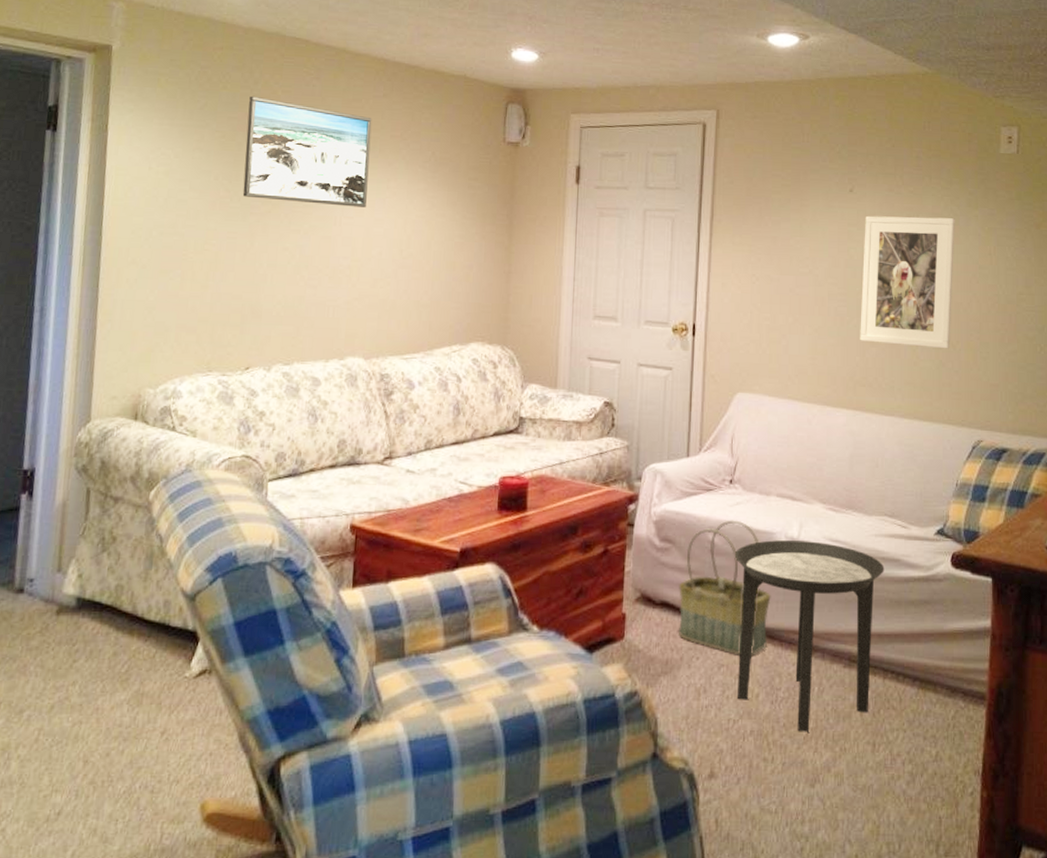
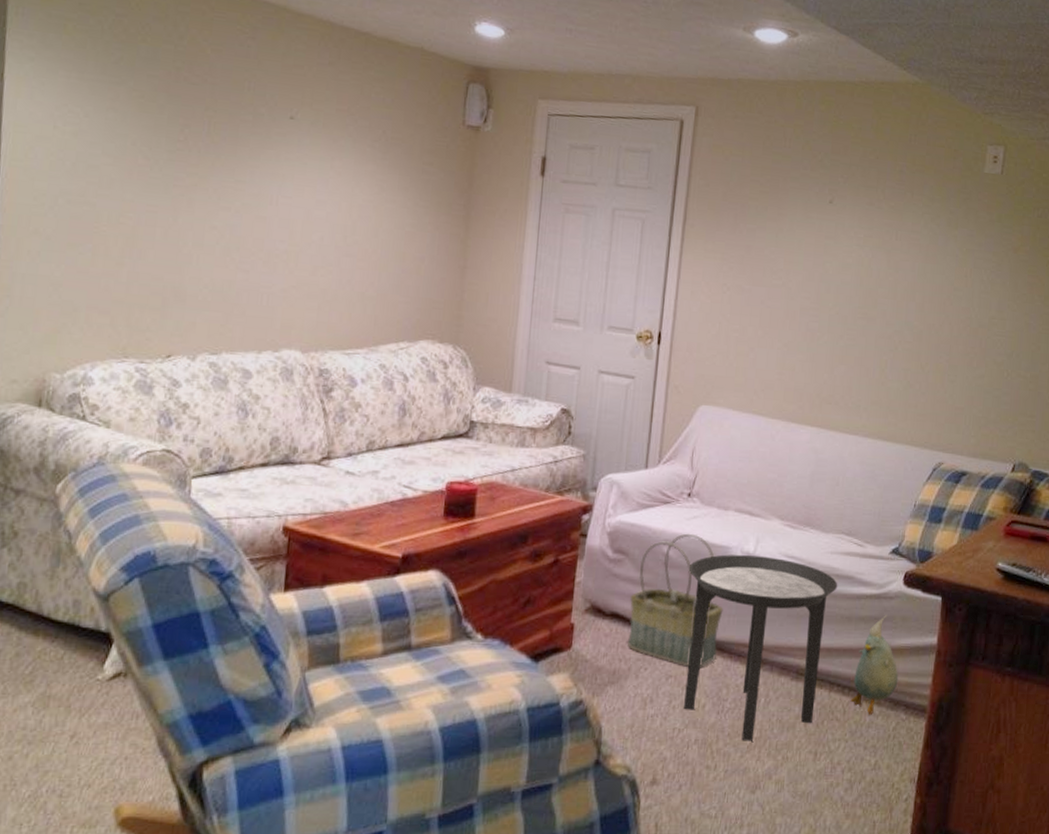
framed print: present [242,96,372,207] -> none [164,52,316,187]
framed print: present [860,215,955,349] -> none [829,229,934,370]
plush toy: none [906,598,954,703] -> present [850,615,899,715]

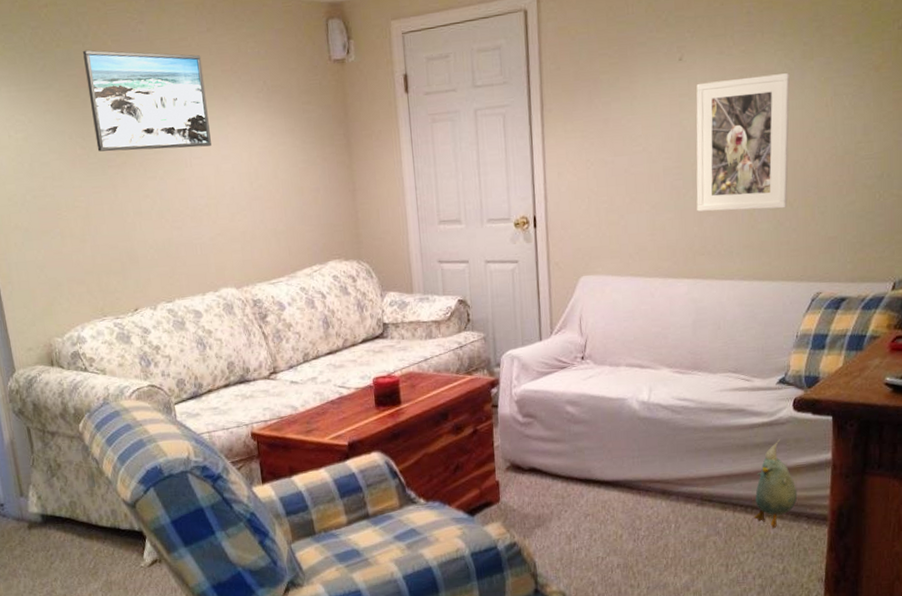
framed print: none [164,52,316,187] -> present [83,50,211,152]
basket: present [626,533,724,667] -> none [543,391,627,505]
side table: present [684,554,838,741] -> none [592,402,731,562]
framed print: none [829,229,934,370] -> present [696,73,790,212]

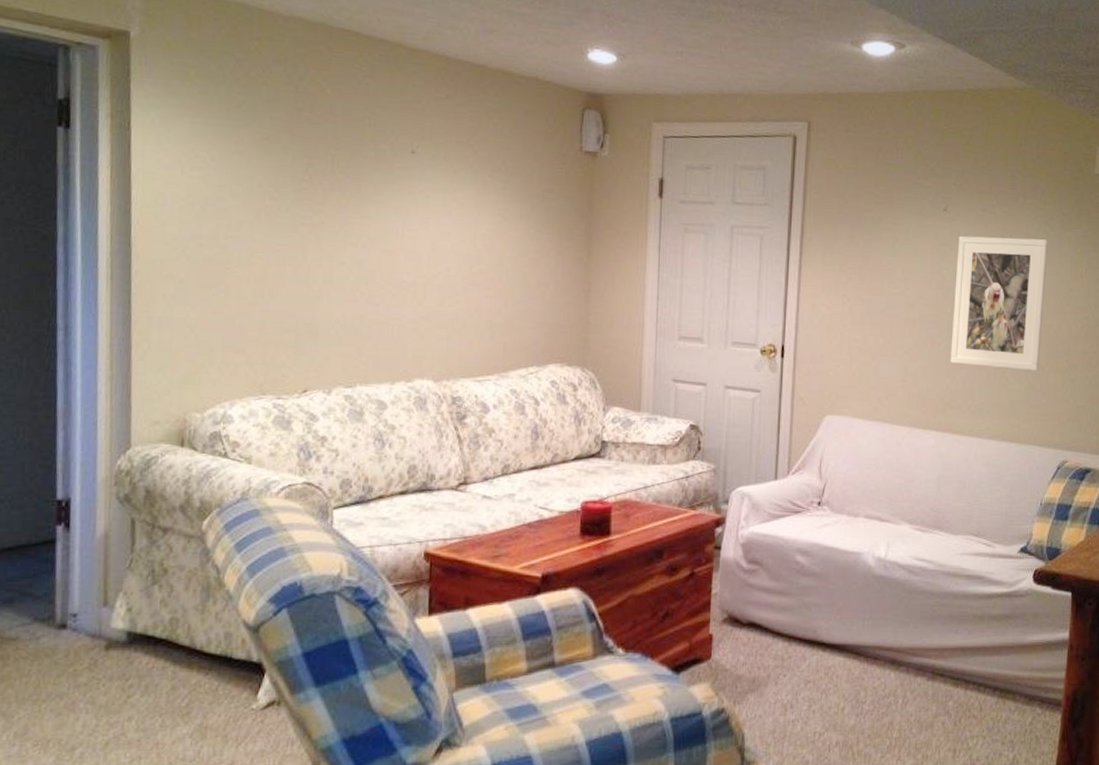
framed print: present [83,50,211,152] -> none [291,93,435,220]
plush toy: present [754,439,798,528] -> none [986,613,1033,711]

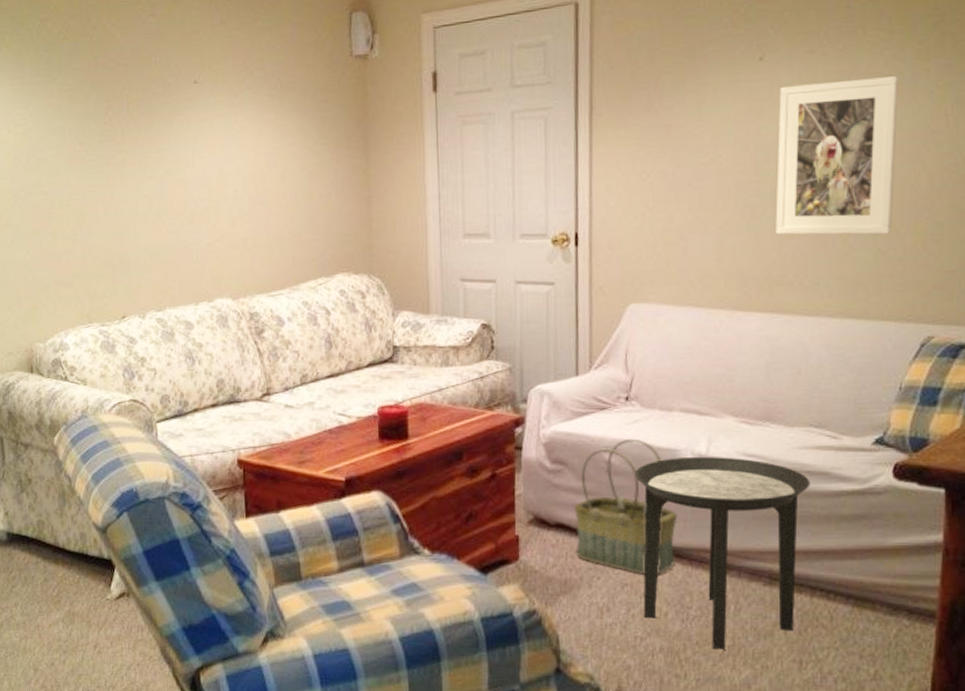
basket: none [765,541,858,672] -> present [574,438,678,575]
side table: none [823,560,969,742] -> present [635,457,811,650]

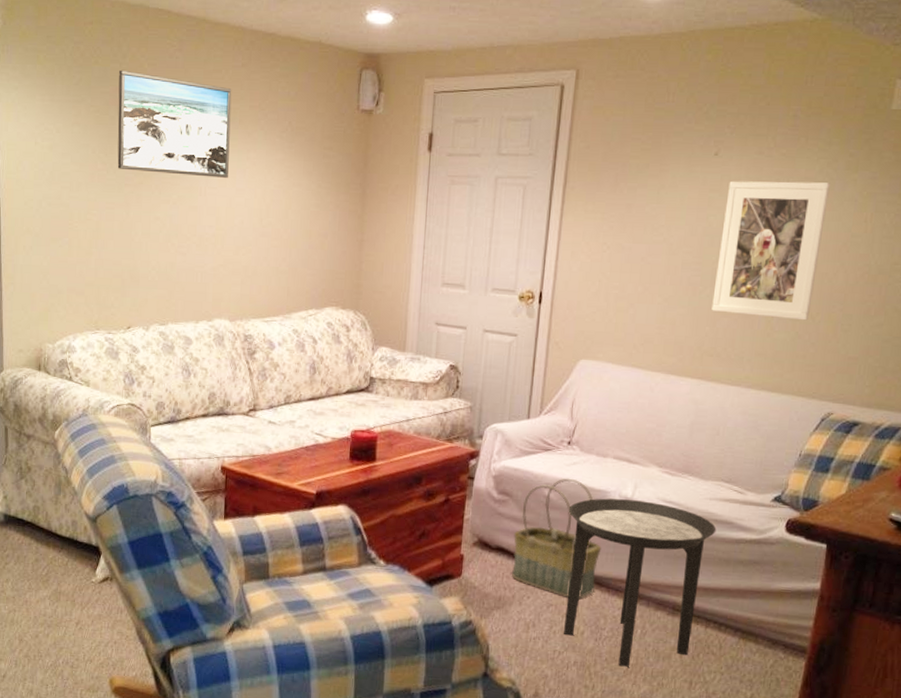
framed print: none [90,42,217,149] -> present [117,69,232,178]

